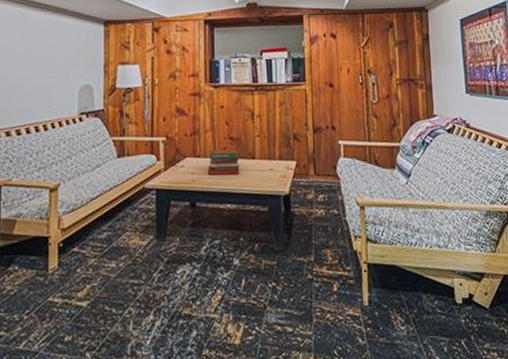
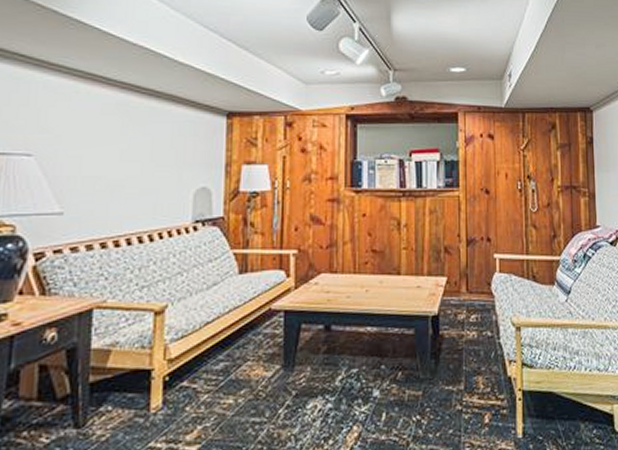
books: present [208,149,240,176] -> none [347,264,383,294]

